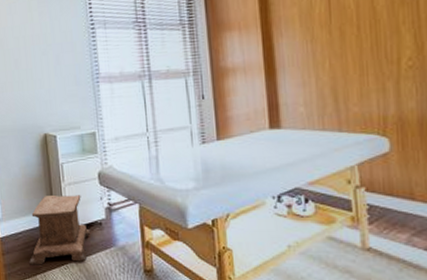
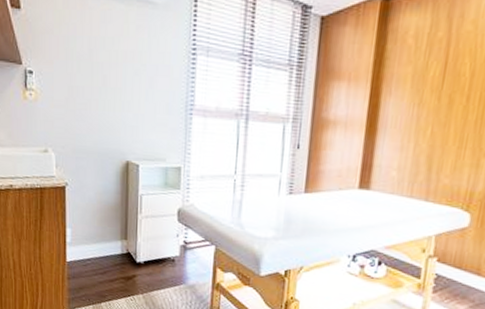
stool: present [29,195,90,265] -> none [95,225,161,295]

